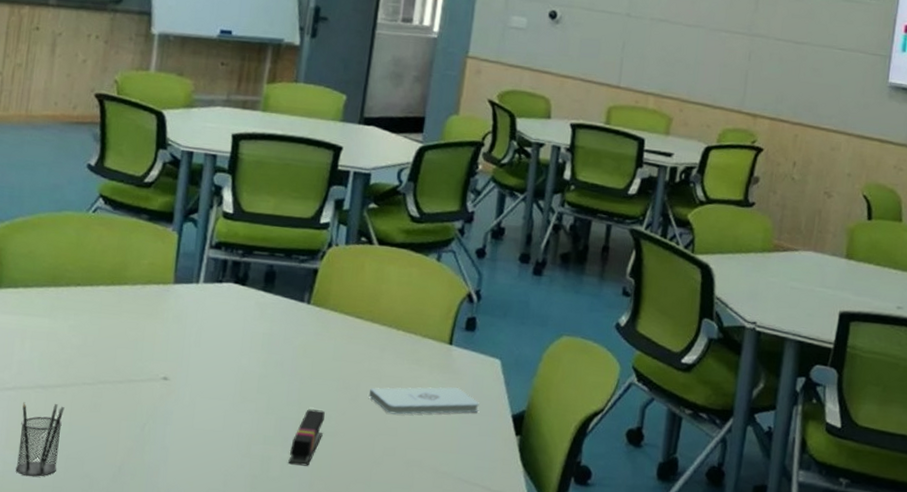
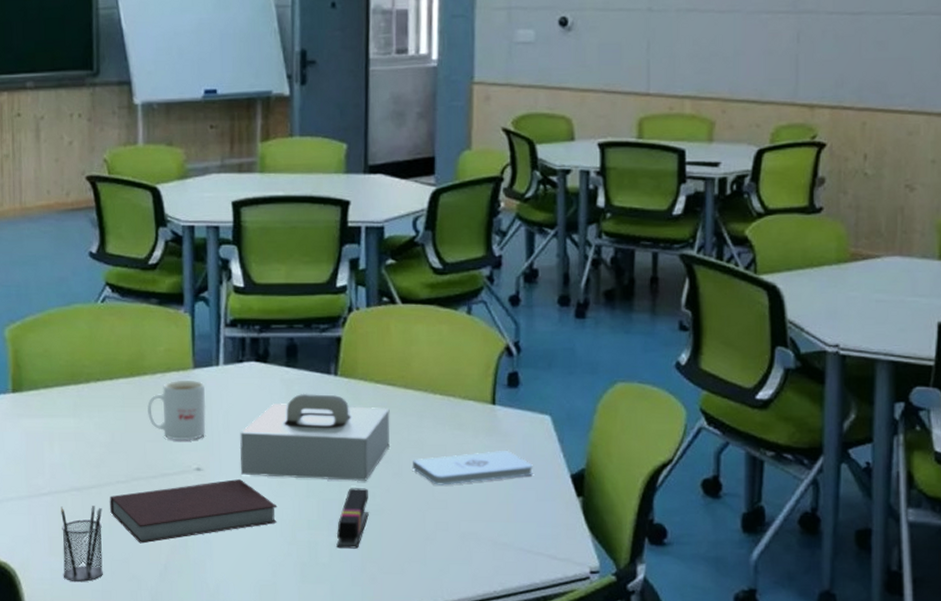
notebook: none [72,391,237,445] -> present [110,479,278,544]
mug: none [123,292,182,351] -> present [147,380,206,441]
tissue box: none [205,317,355,404] -> present [239,393,390,481]

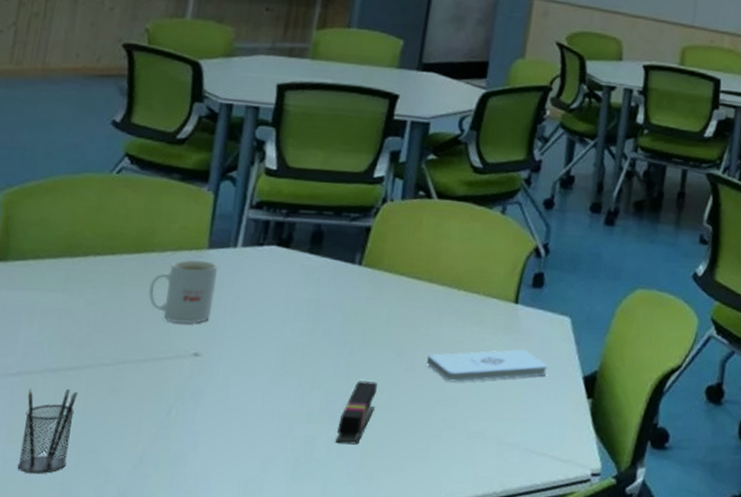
notebook: present [110,479,278,544] -> none [87,367,278,433]
tissue box: present [239,393,390,481] -> none [242,281,411,374]

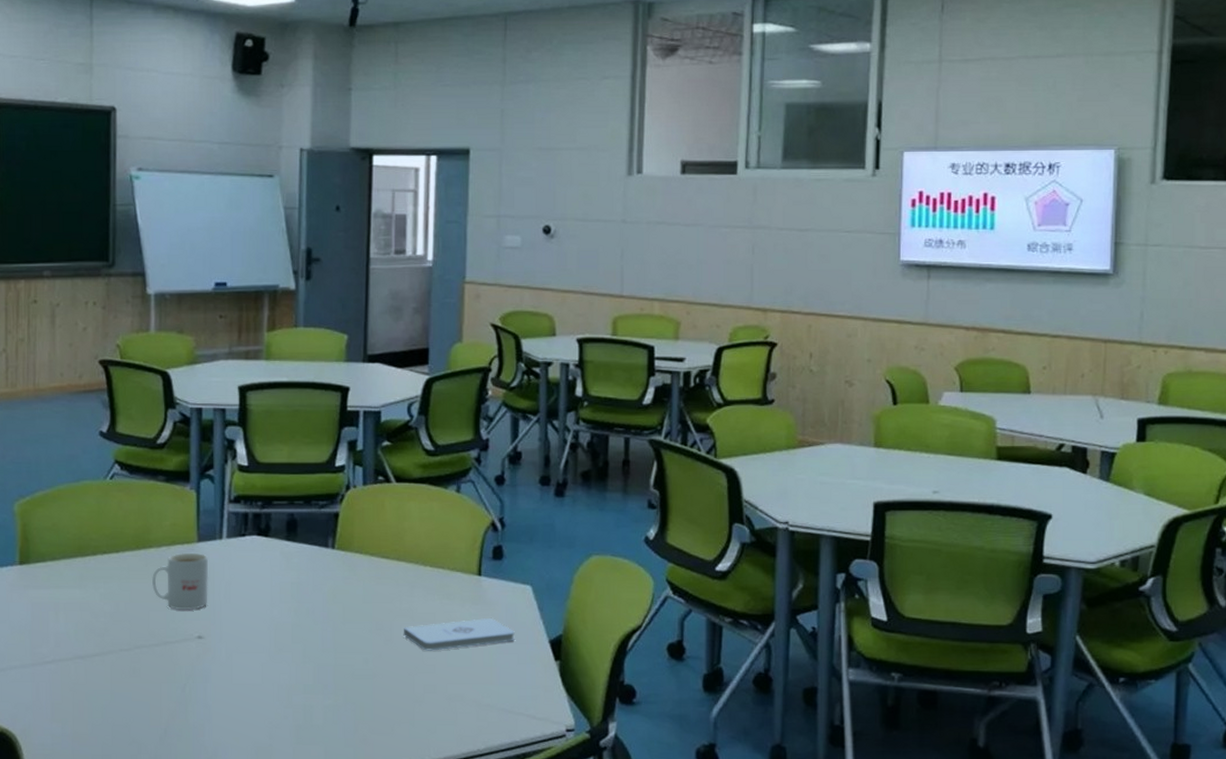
pencil holder: present [17,388,78,473] -> none [64,672,105,746]
stapler: present [335,380,377,445] -> none [330,653,362,711]

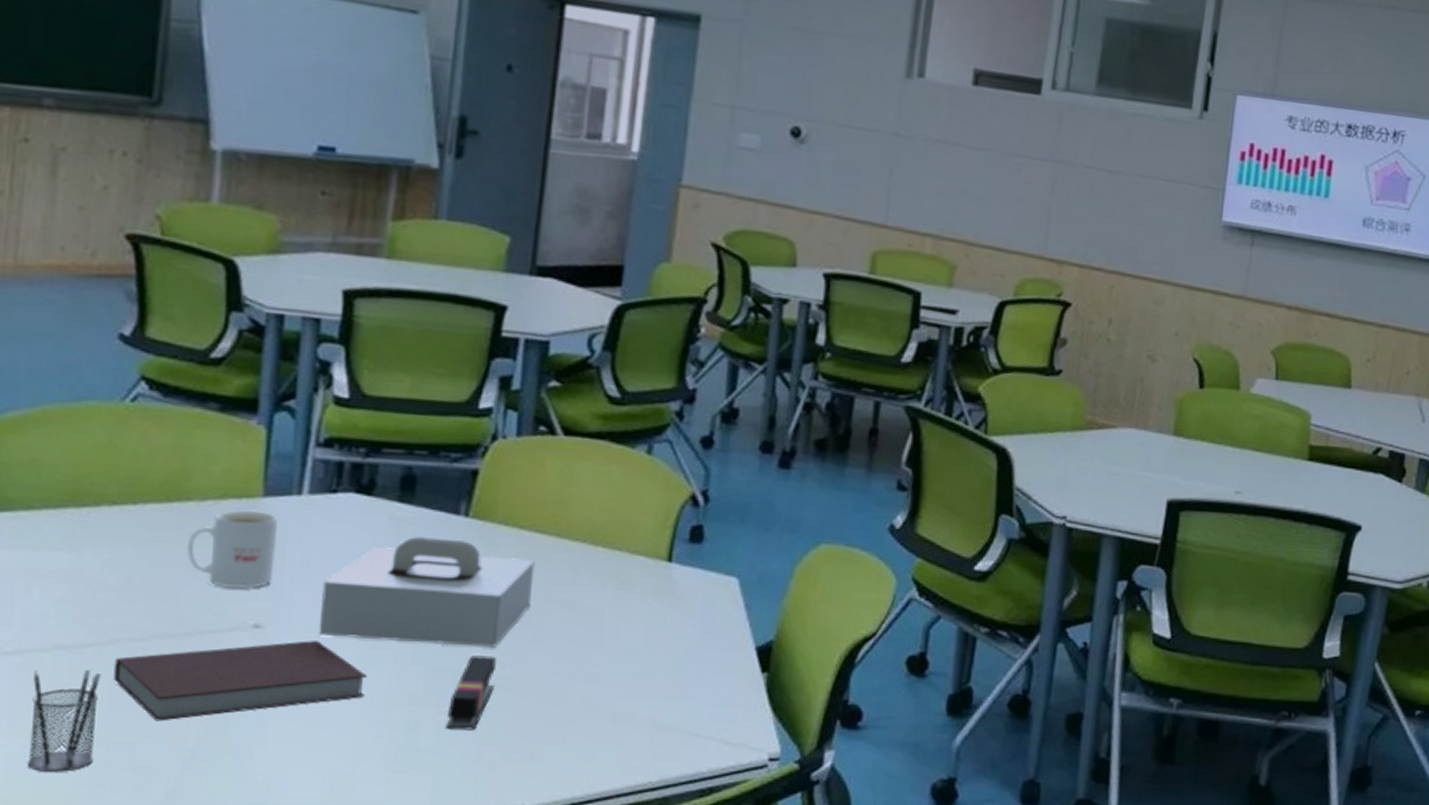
pencil holder: none [64,672,105,746] -> present [27,669,101,772]
notebook: none [112,647,275,709] -> present [114,641,368,722]
tissue box: none [240,565,383,647] -> present [318,536,535,647]
stapler: none [330,653,362,711] -> present [445,654,496,730]
notepad: present [403,617,515,651] -> none [557,615,711,655]

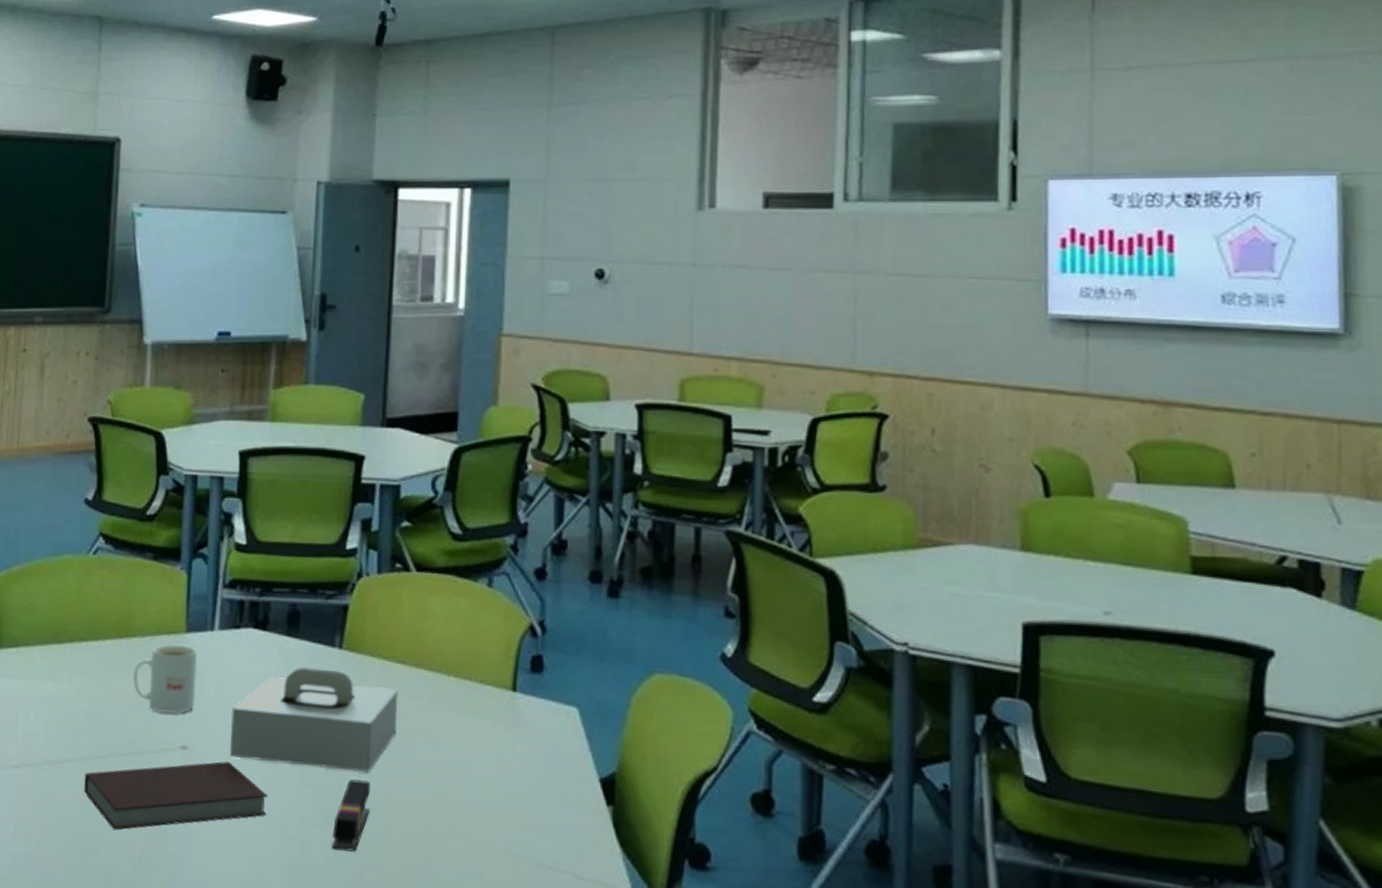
pencil holder: present [27,669,101,772] -> none [26,781,76,871]

